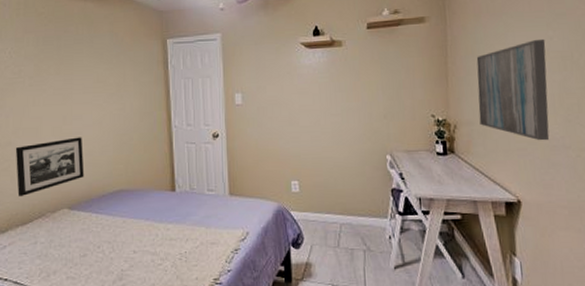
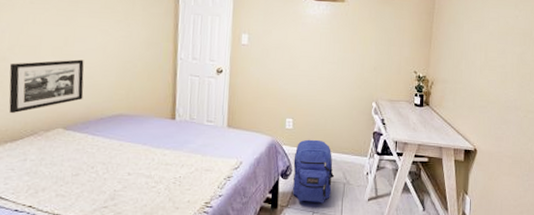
backpack: none [304,202,353,275] -> present [292,139,335,204]
wall art: present [476,38,550,141] -> none [452,16,512,102]

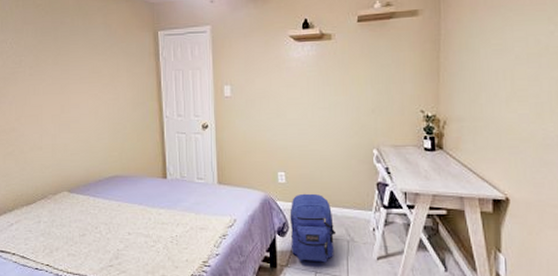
picture frame: present [9,59,84,114] -> none [18,125,82,180]

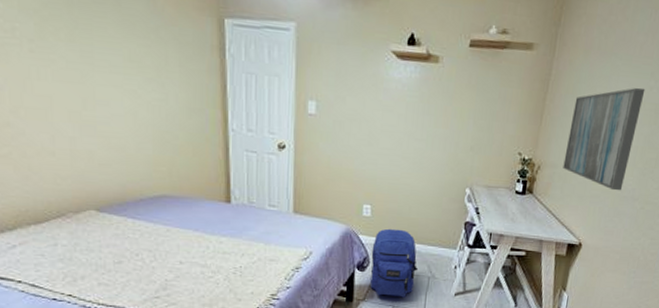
wall art: none [470,33,546,139] -> present [563,87,646,191]

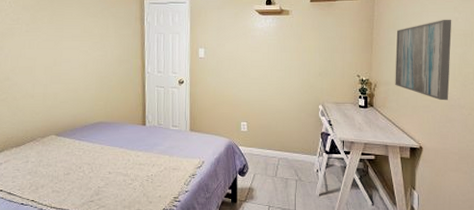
backpack: present [370,228,419,298] -> none [249,140,287,198]

